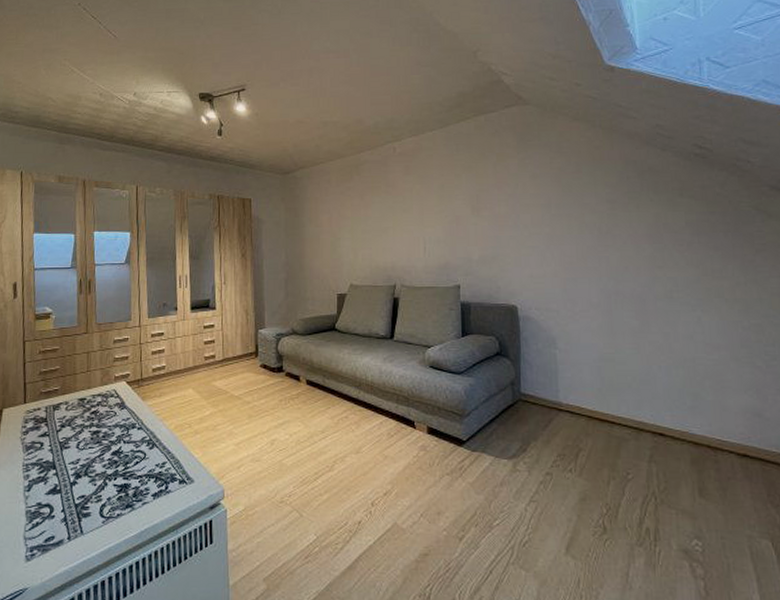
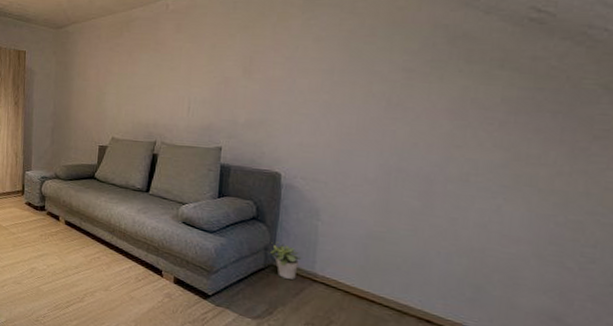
potted plant: none [514,375,546,411] -> present [267,241,302,279]

